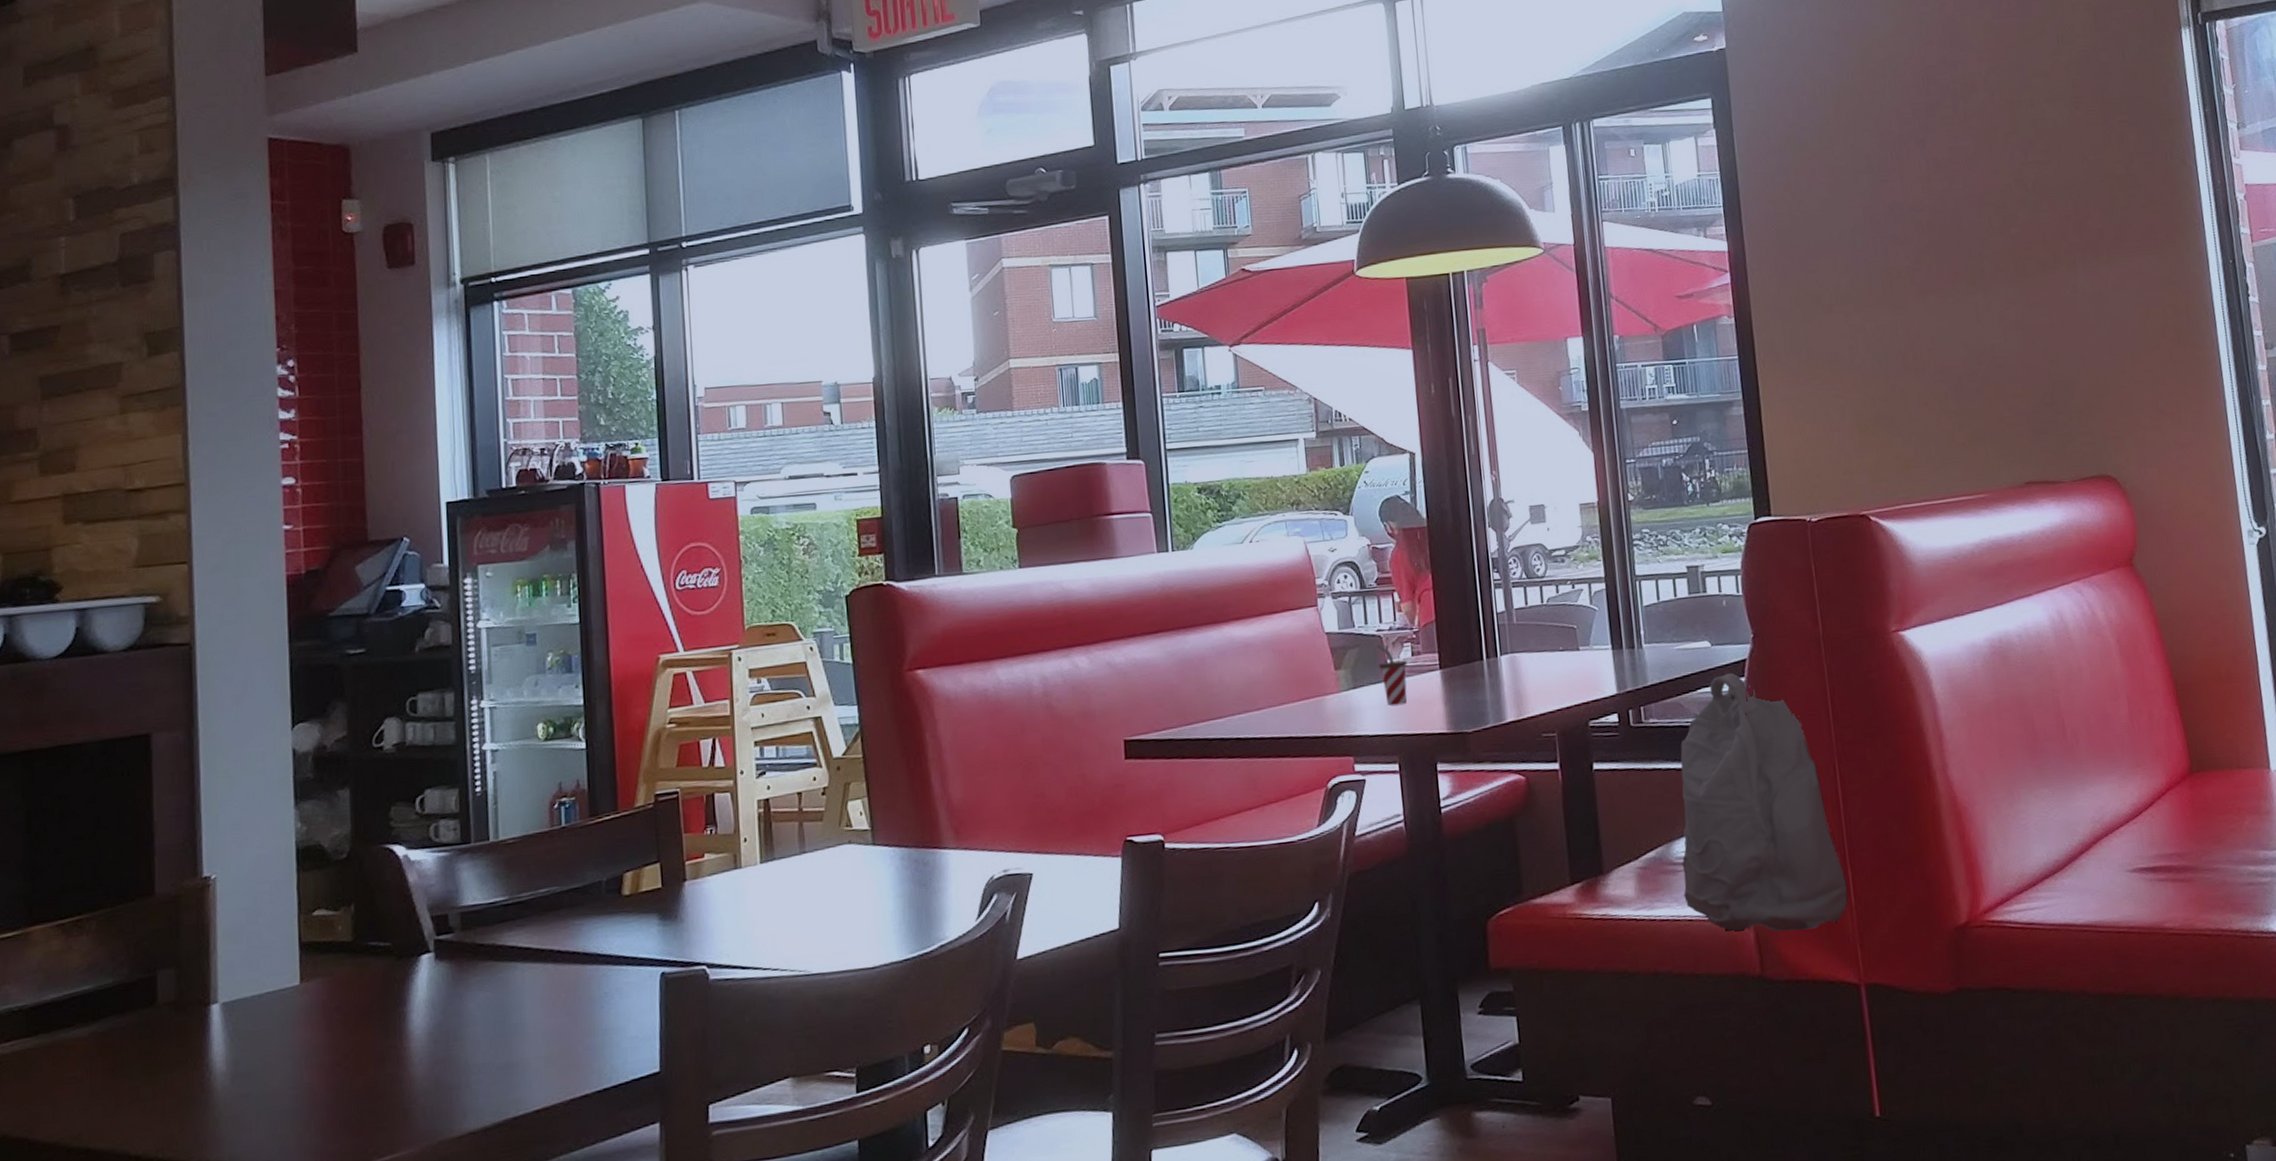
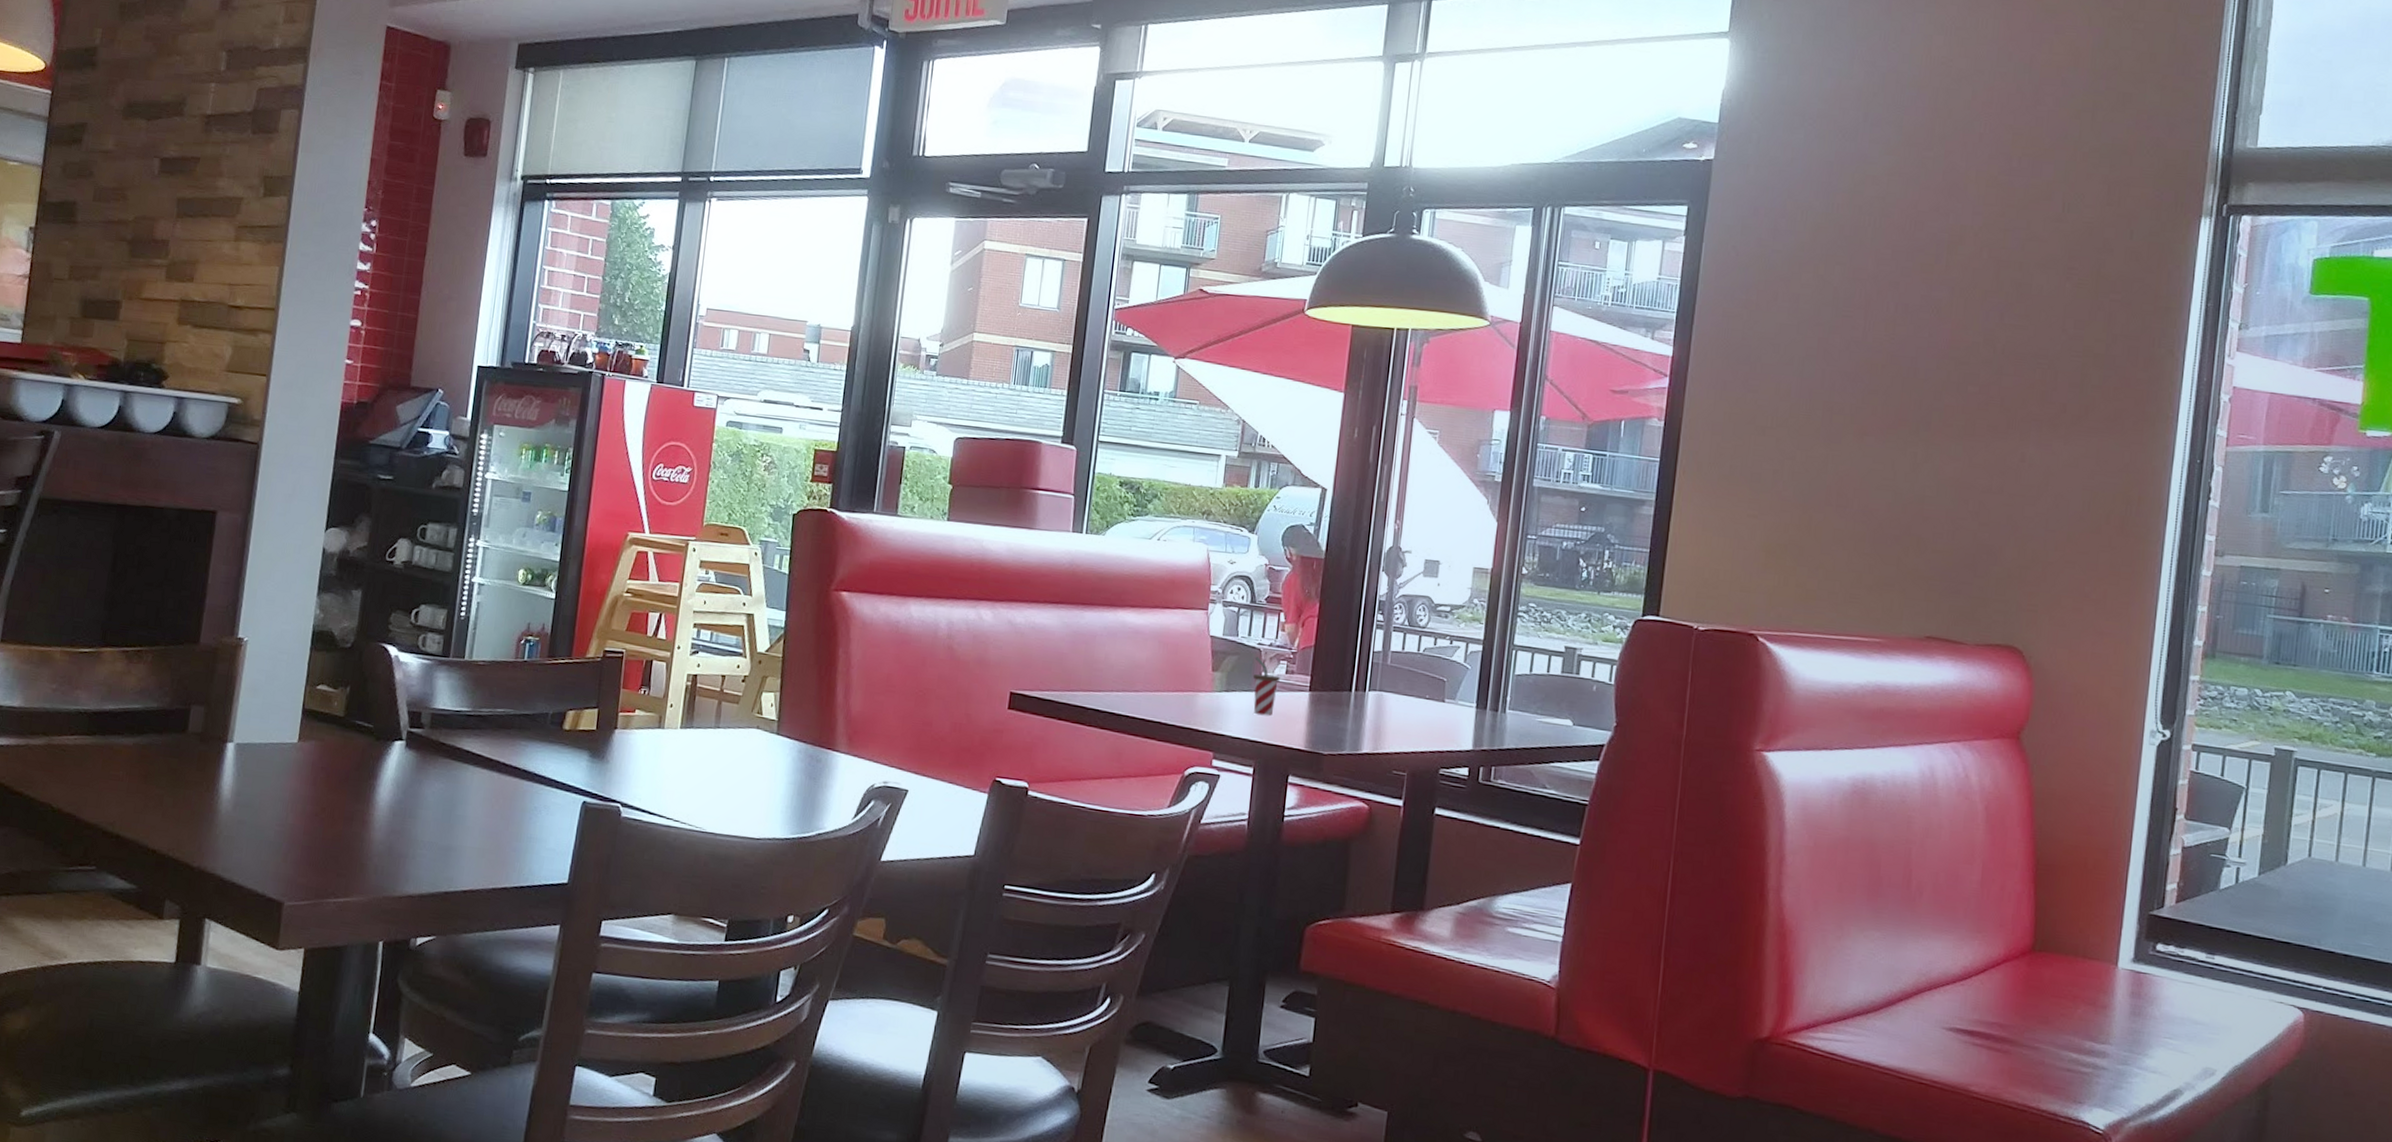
backpack: present [1680,672,1848,933] -> none [1496,753,1657,1008]

